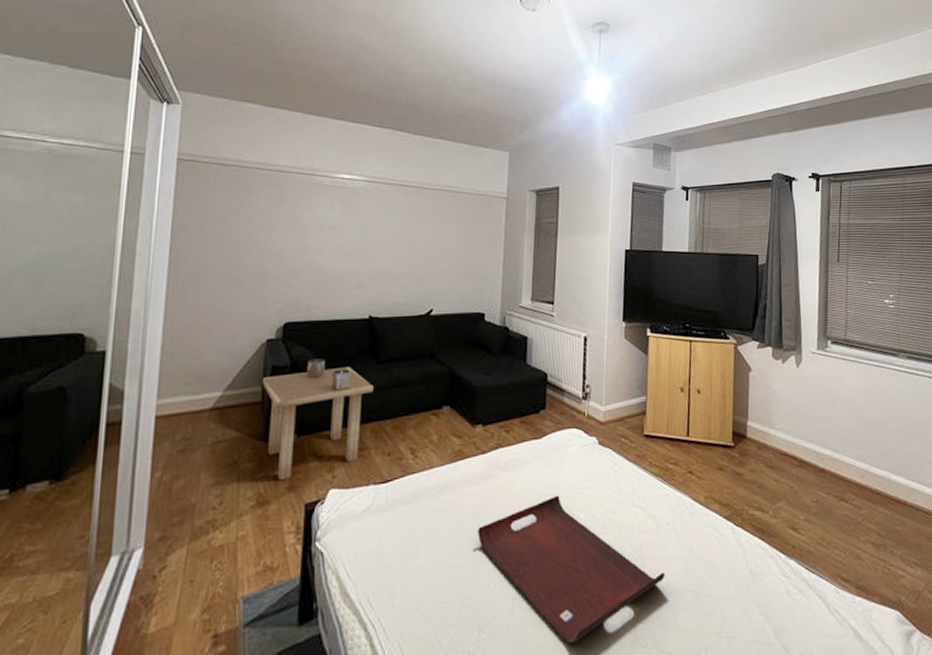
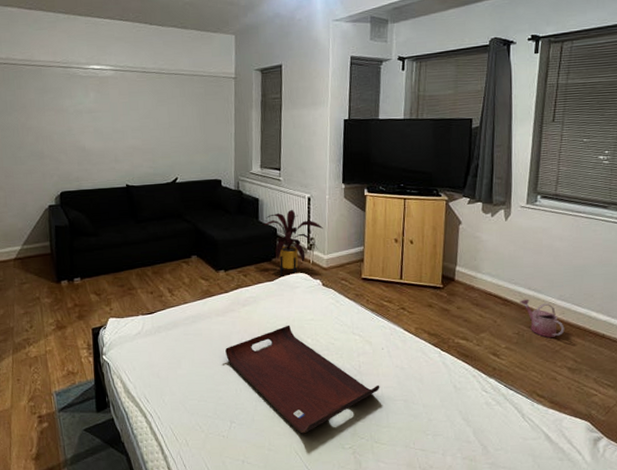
side table: present [262,358,374,481] -> none [49,219,135,312]
house plant: none [532,350,601,433] -> present [263,209,323,276]
watering can: none [817,459,866,506] -> present [520,299,565,338]

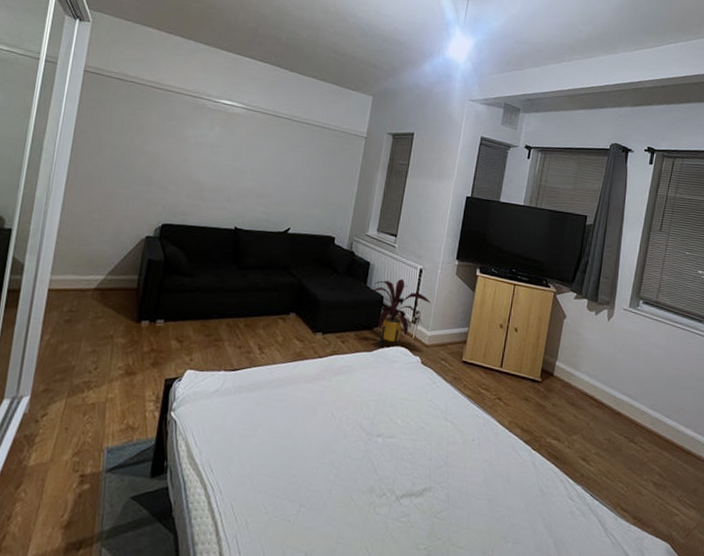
serving tray: present [225,325,380,434] -> none [308,401,466,528]
watering can: present [520,299,565,338] -> none [614,404,654,448]

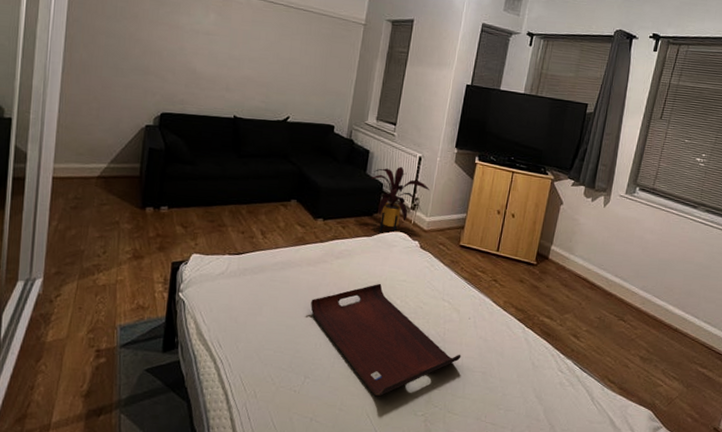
serving tray: none [308,401,466,528] -> present [310,283,461,397]

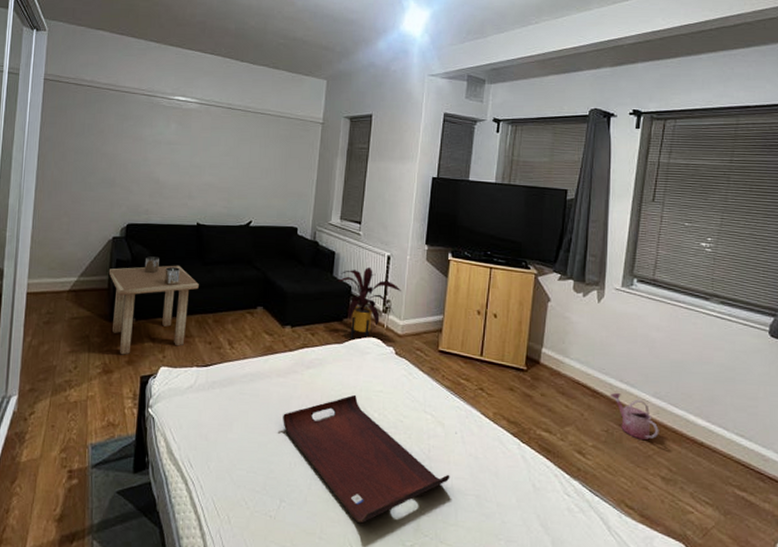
side table: none [140,146,234,242] -> present [108,256,199,355]
watering can: none [606,285,643,326] -> present [610,392,659,440]

